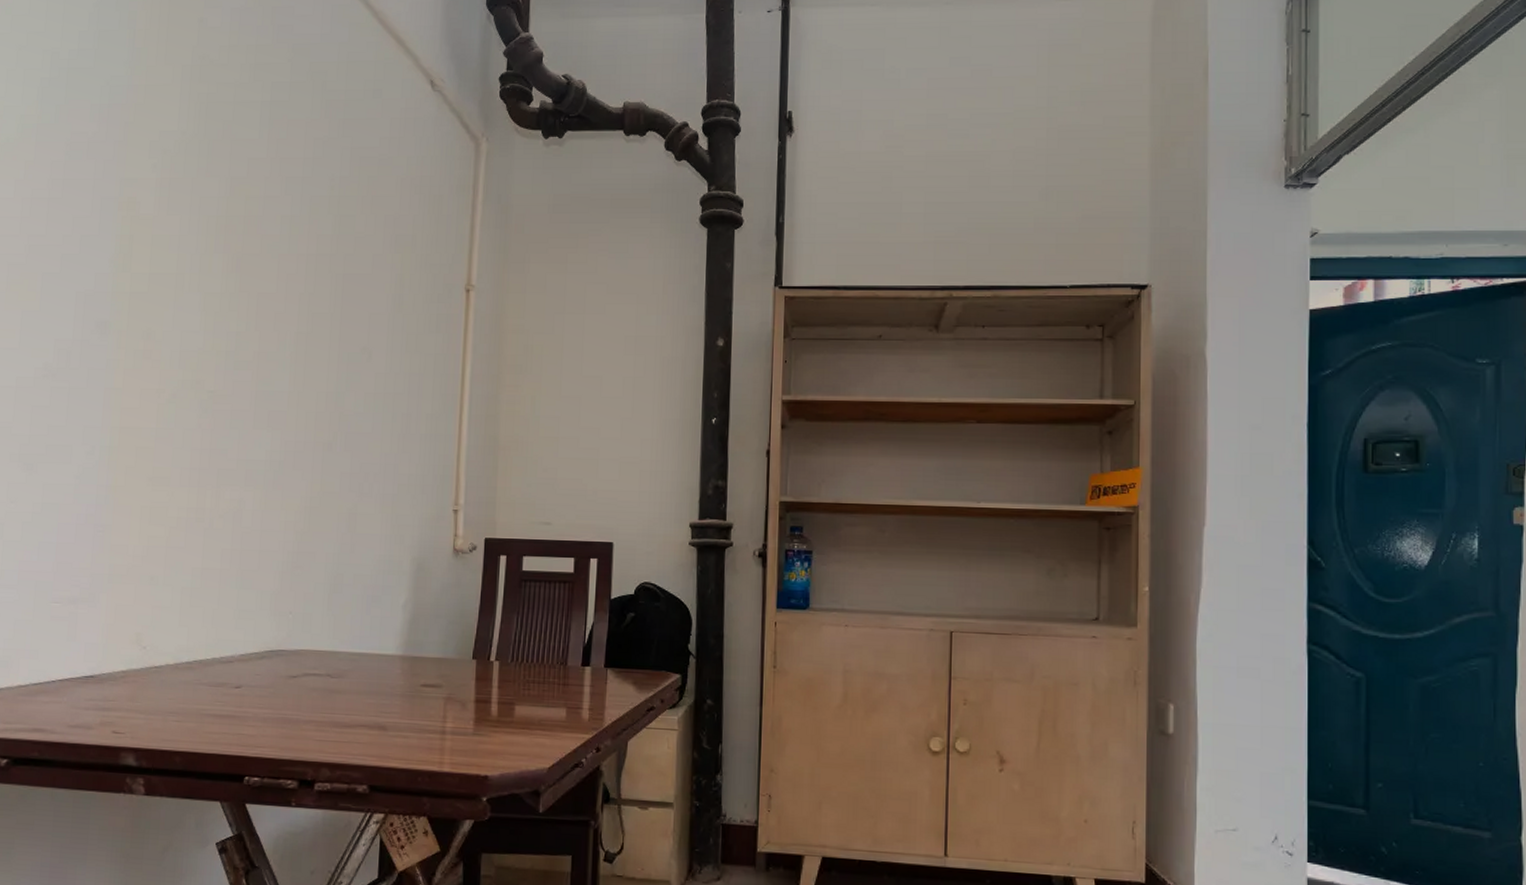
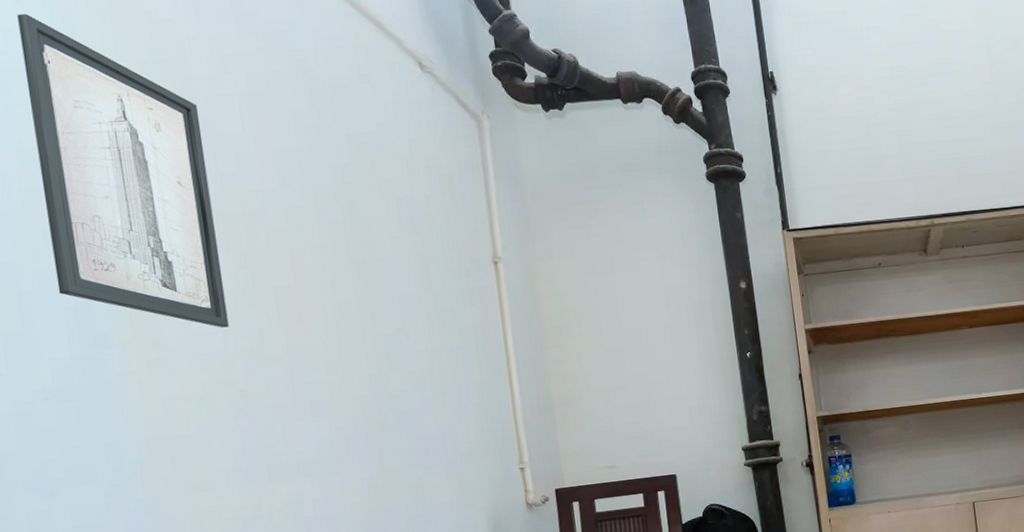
wall art: none [75,16,224,327] -> present [17,13,229,328]

